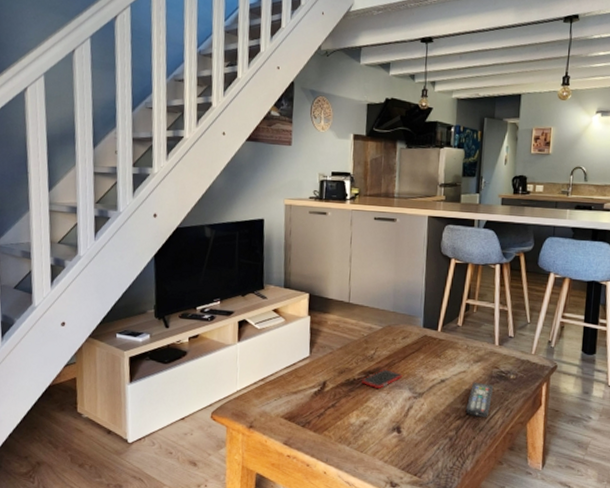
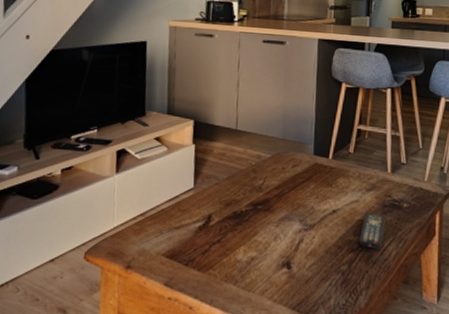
cell phone: present [362,369,403,389] -> none [249,200,293,222]

